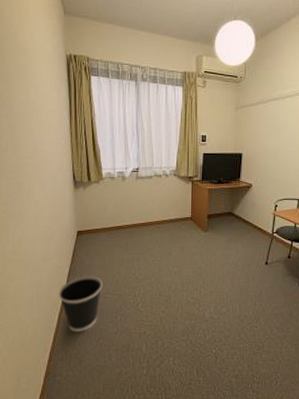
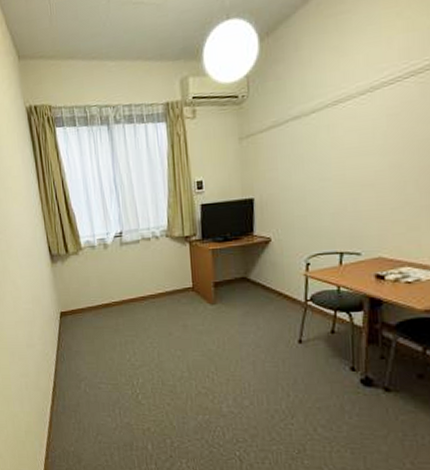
wastebasket: present [58,276,103,332] -> none [47,363,95,427]

